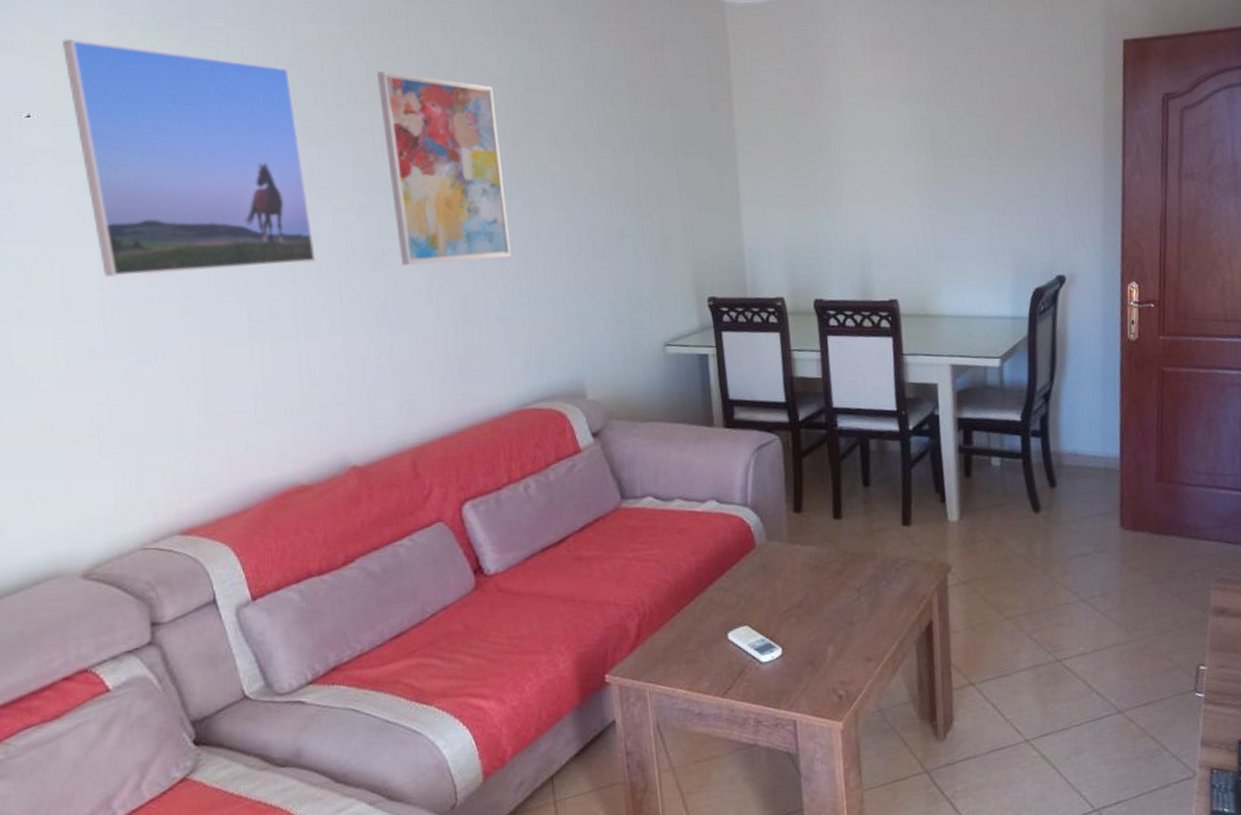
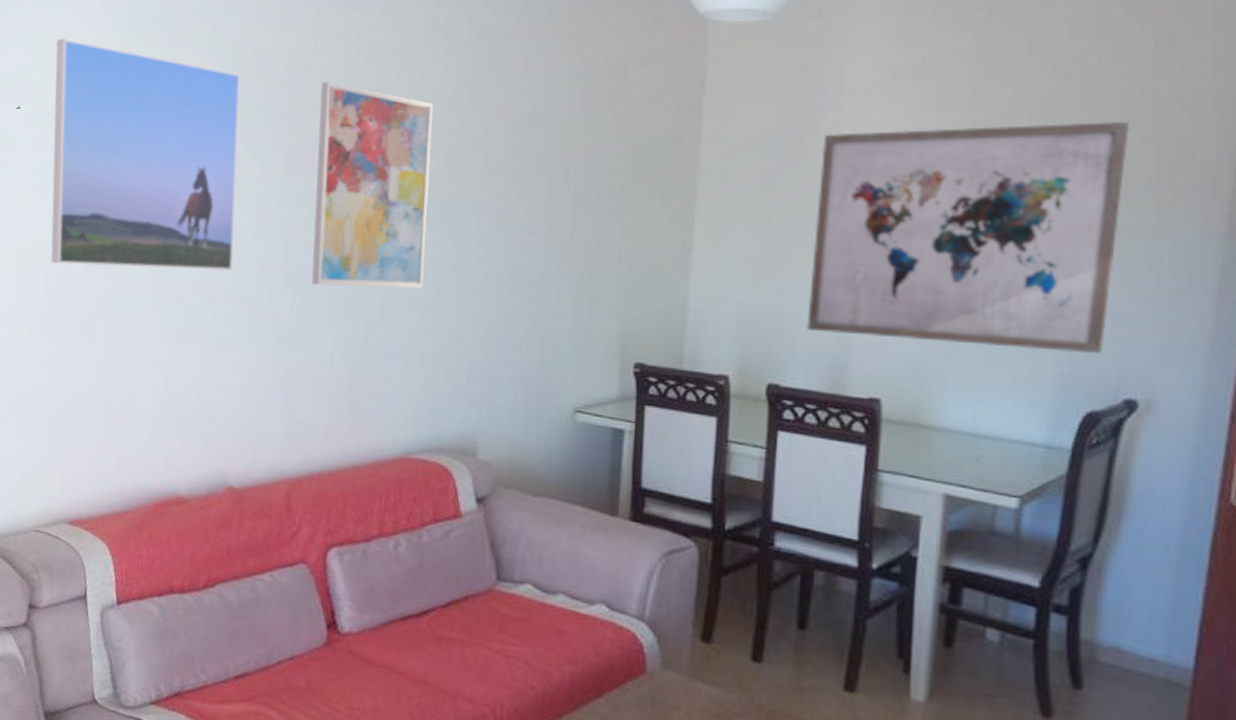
wall art: none [828,71,1040,253] -> present [807,121,1131,355]

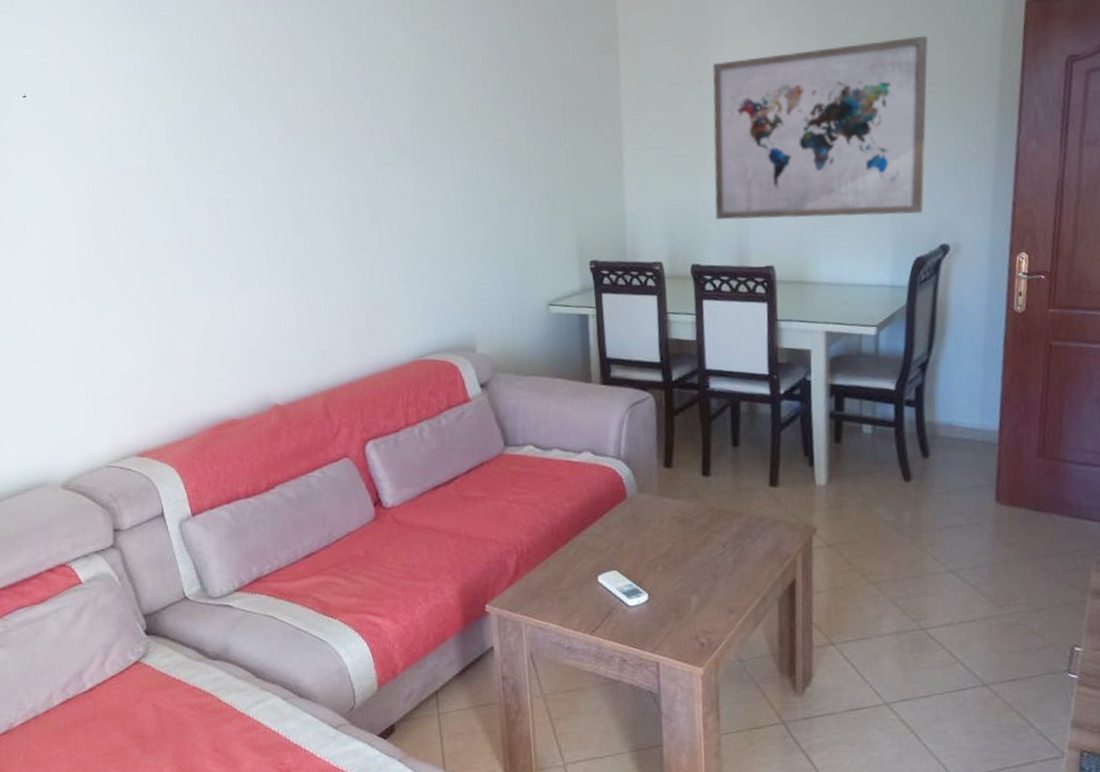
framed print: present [51,38,241,272] -> none [50,29,248,235]
wall art: present [311,82,433,288] -> none [302,51,413,227]

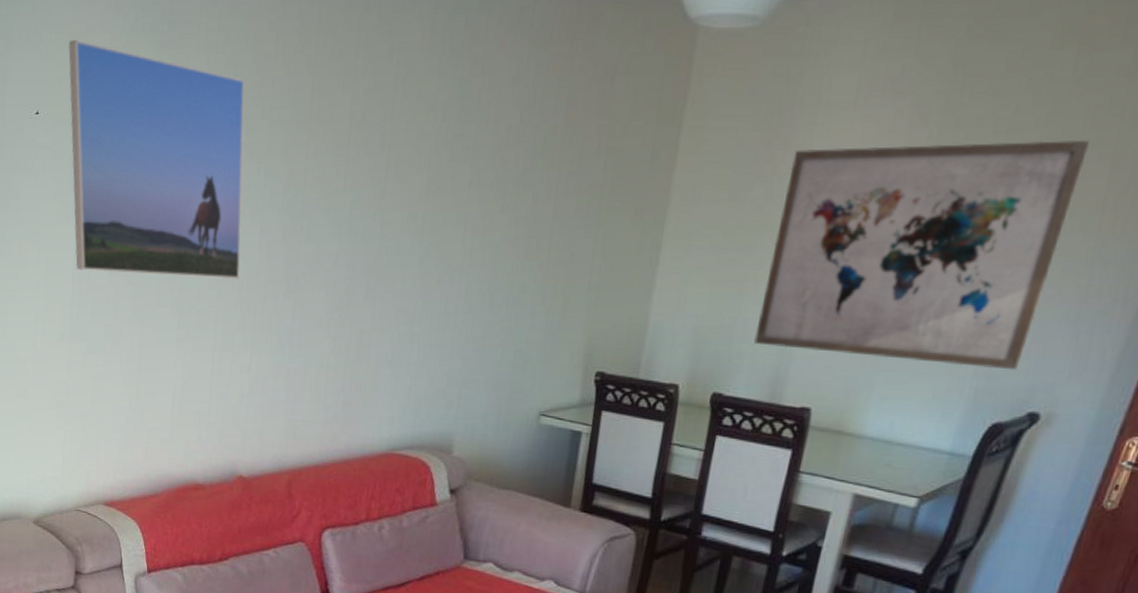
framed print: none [50,29,248,235] -> present [68,39,245,280]

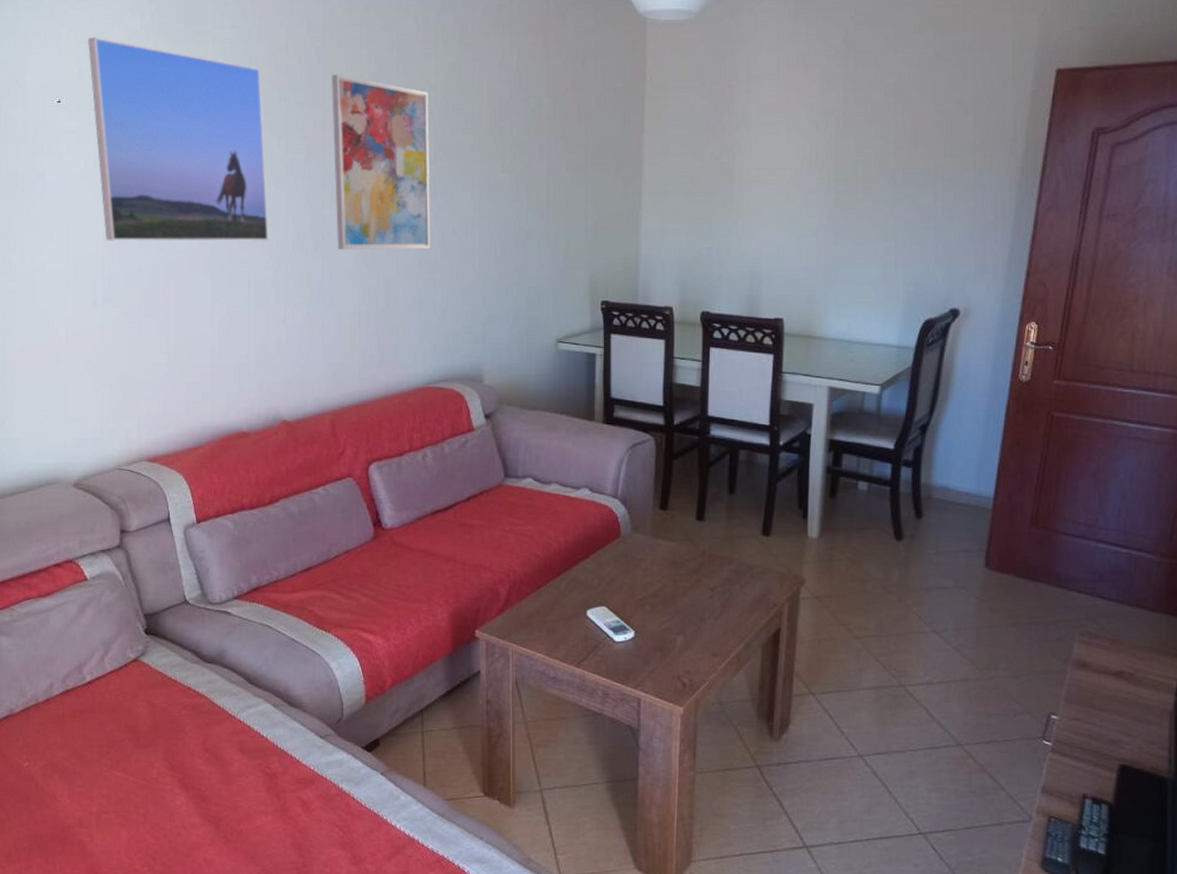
wall art: none [310,89,427,298] -> present [332,74,430,249]
wall art: present [754,139,1090,371] -> none [729,98,956,277]

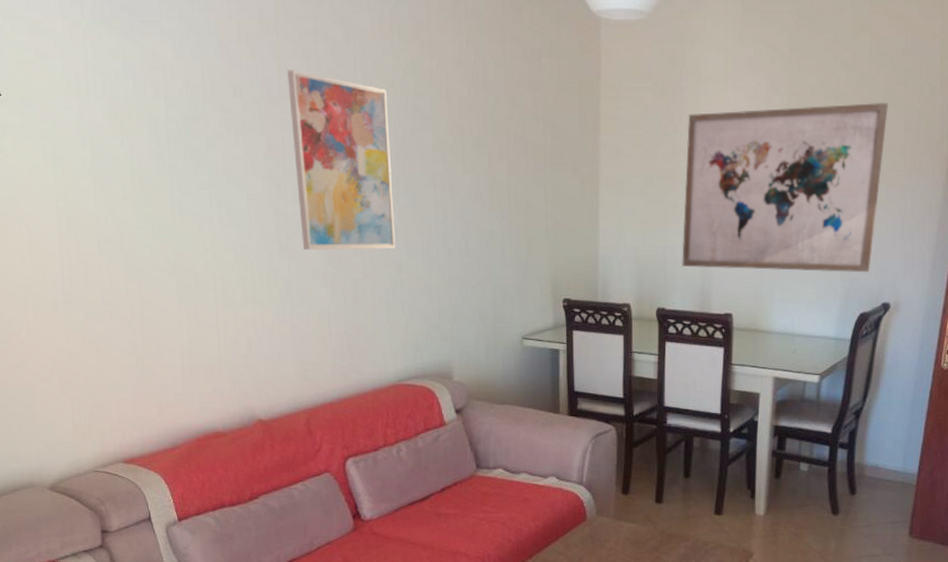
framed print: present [87,36,269,242] -> none [25,25,233,243]
wall art: none [729,98,956,277] -> present [682,102,889,273]

